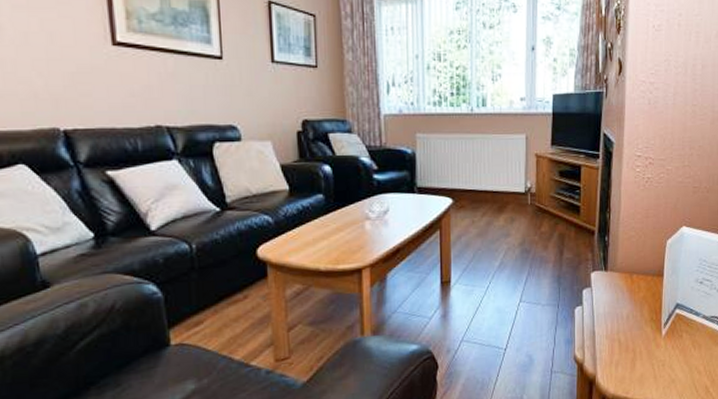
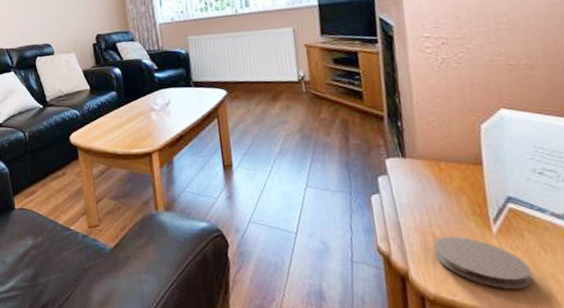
coaster: none [617,341,683,383] -> present [433,237,532,289]

